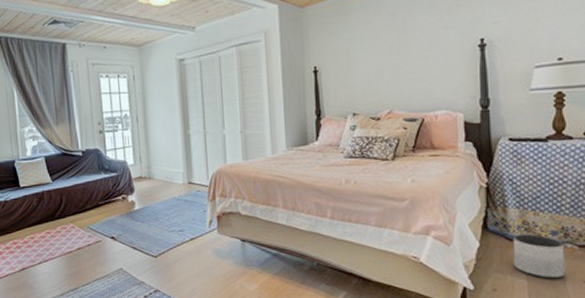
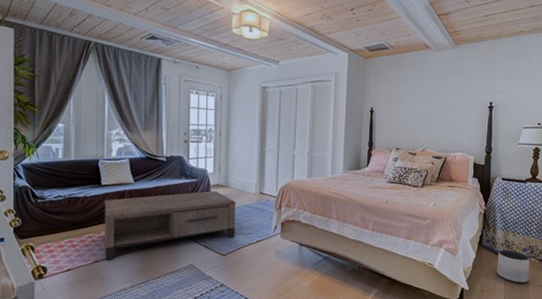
coffee table: none [24,184,166,267] -> present [104,191,236,260]

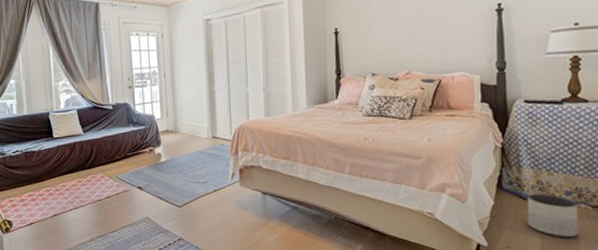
coffee table: present [104,191,236,260] -> none [57,137,190,213]

